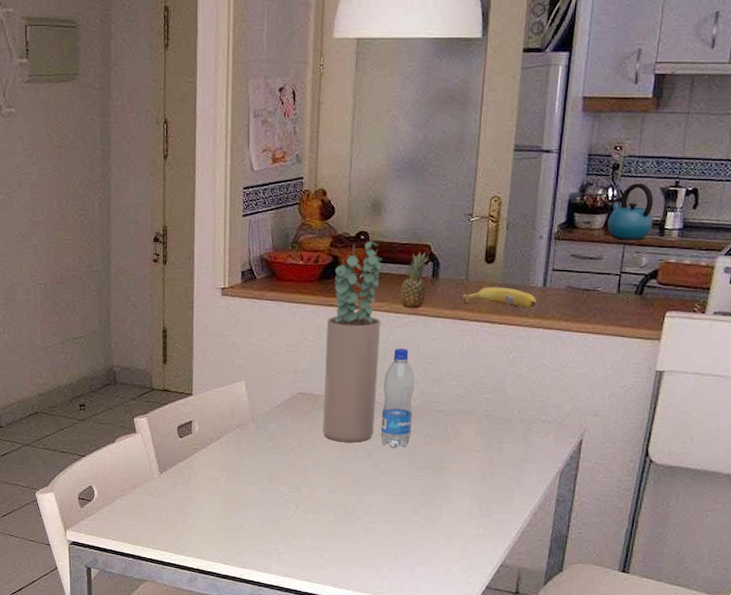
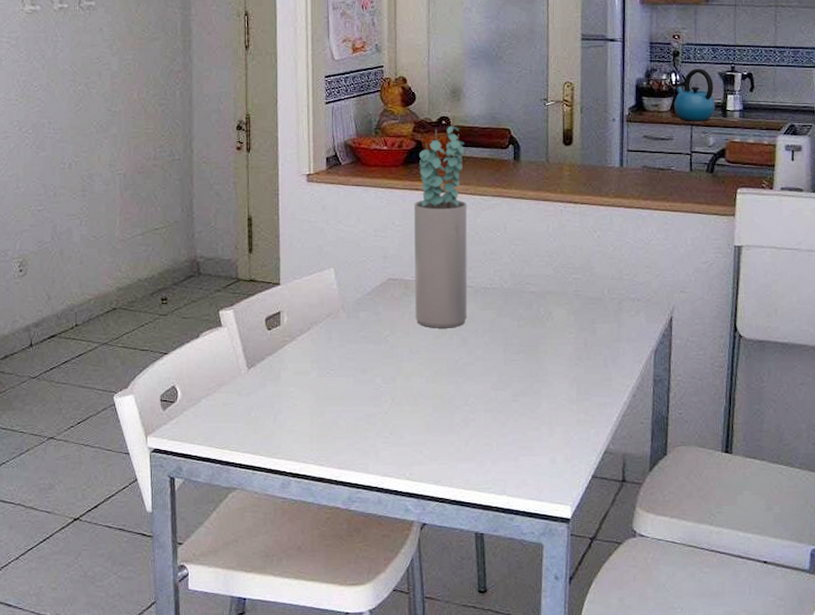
bottle: present [380,349,415,448] -> none [473,231,505,333]
fruit: present [400,252,430,309] -> none [484,136,511,191]
fruit: present [462,287,536,308] -> none [544,168,615,188]

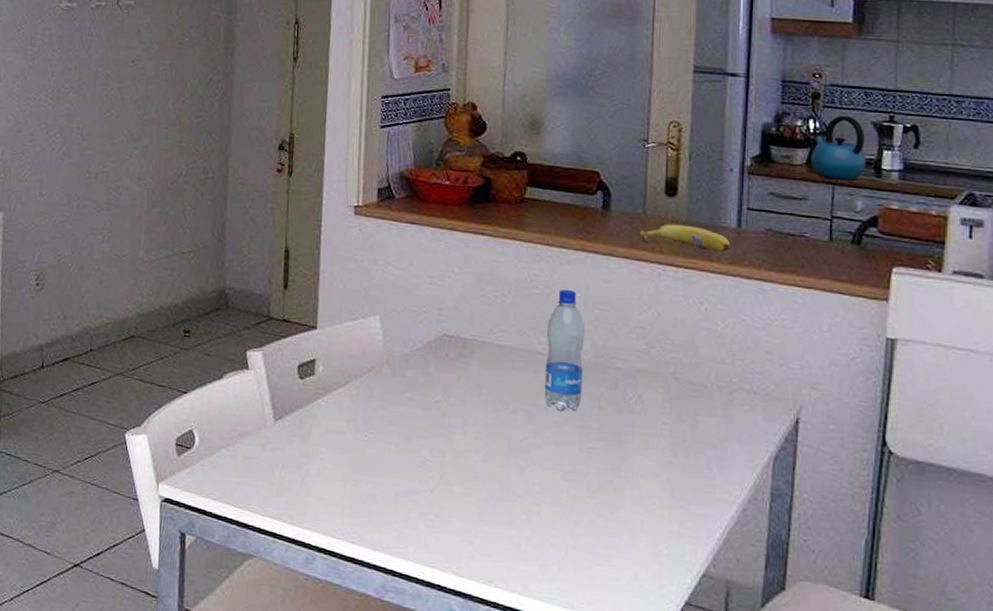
vase: present [414,115,468,328] -> none [473,151,543,401]
bottle: none [473,231,505,333] -> present [544,290,585,411]
fruit: none [544,168,615,188] -> present [639,224,730,253]

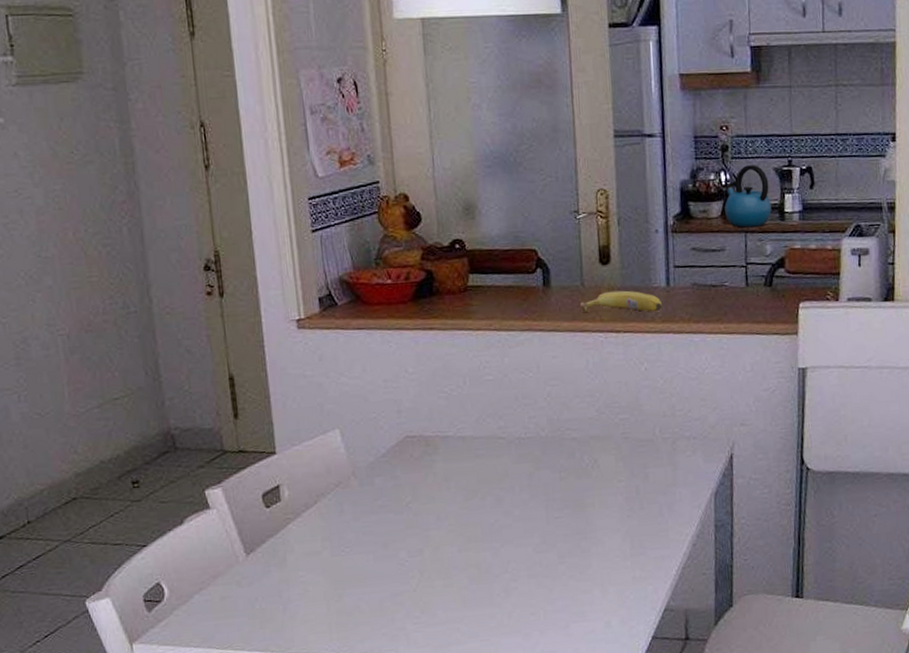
bottle: present [544,290,585,411] -> none [504,371,544,489]

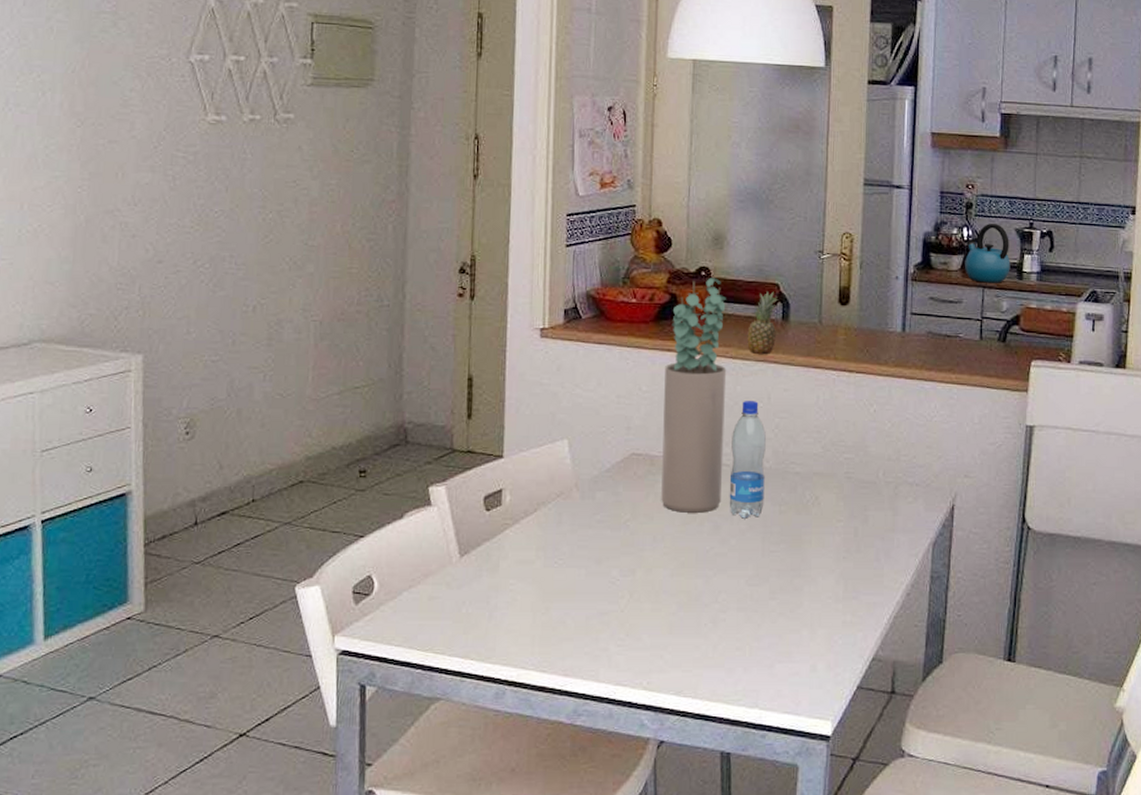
vase: none [429,237,501,489] -> present [661,266,727,513]
bottle: none [504,371,544,489] -> present [729,401,767,519]
fruit: none [509,258,539,325] -> present [747,291,779,355]
fruit: present [579,290,662,313] -> none [815,331,896,356]

